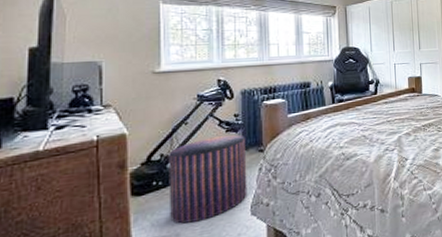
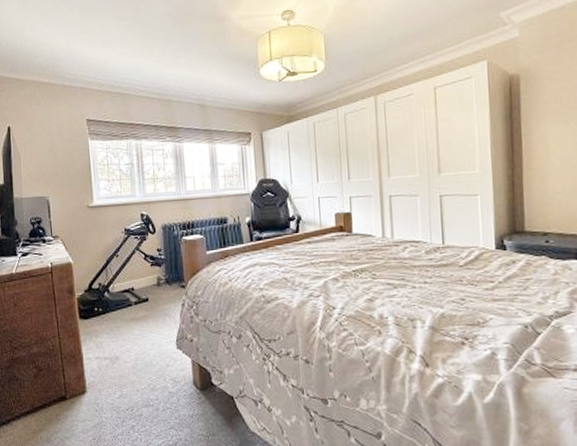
stool: present [168,135,247,224] -> none [105,269,173,349]

